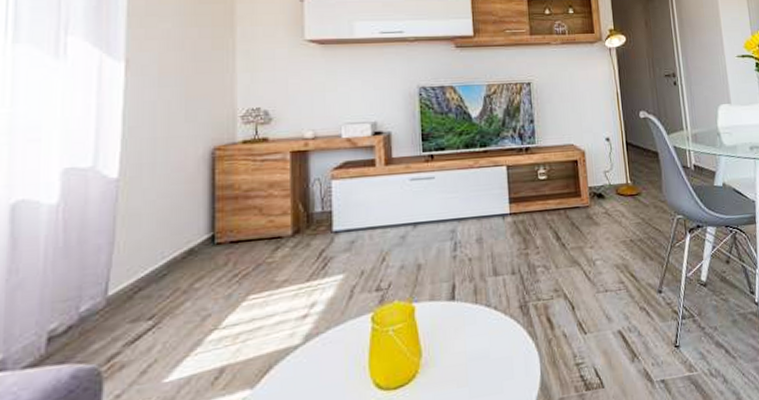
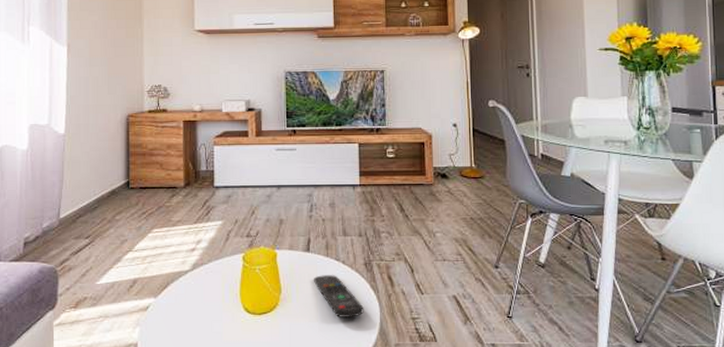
remote control: none [461,325,522,377] -> present [314,275,364,317]

